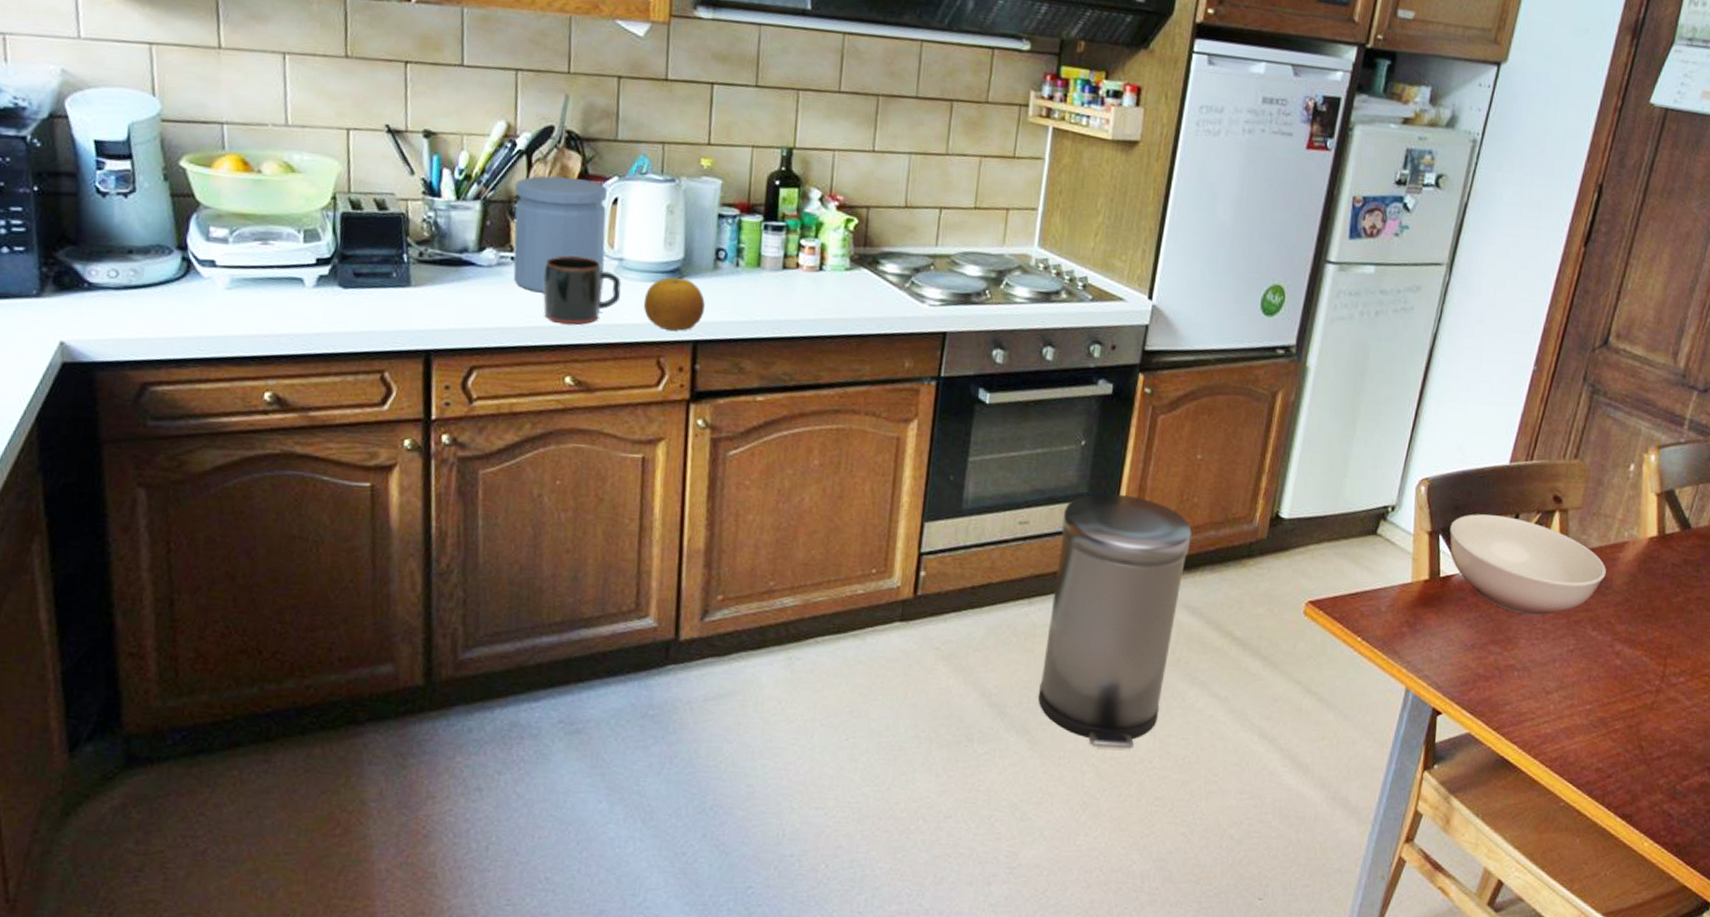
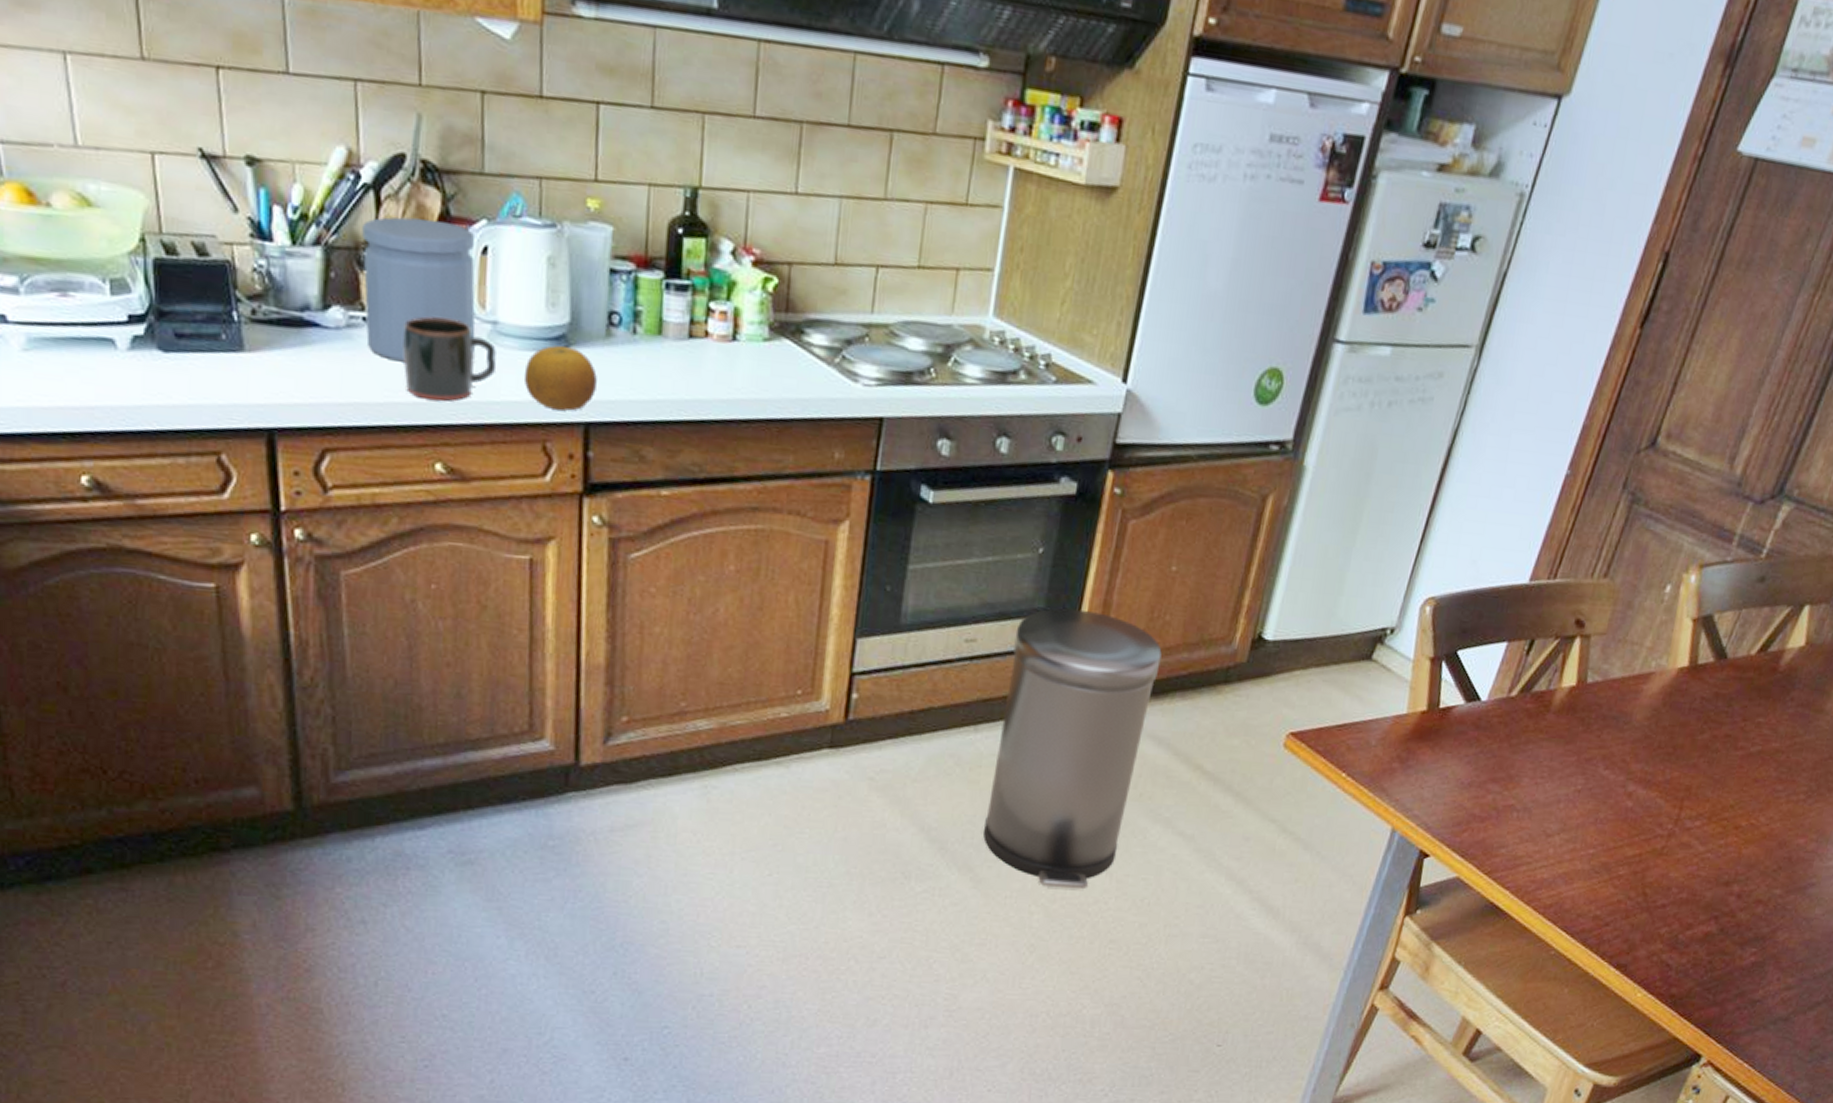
bowl: present [1449,514,1606,616] -> none [1453,638,1627,753]

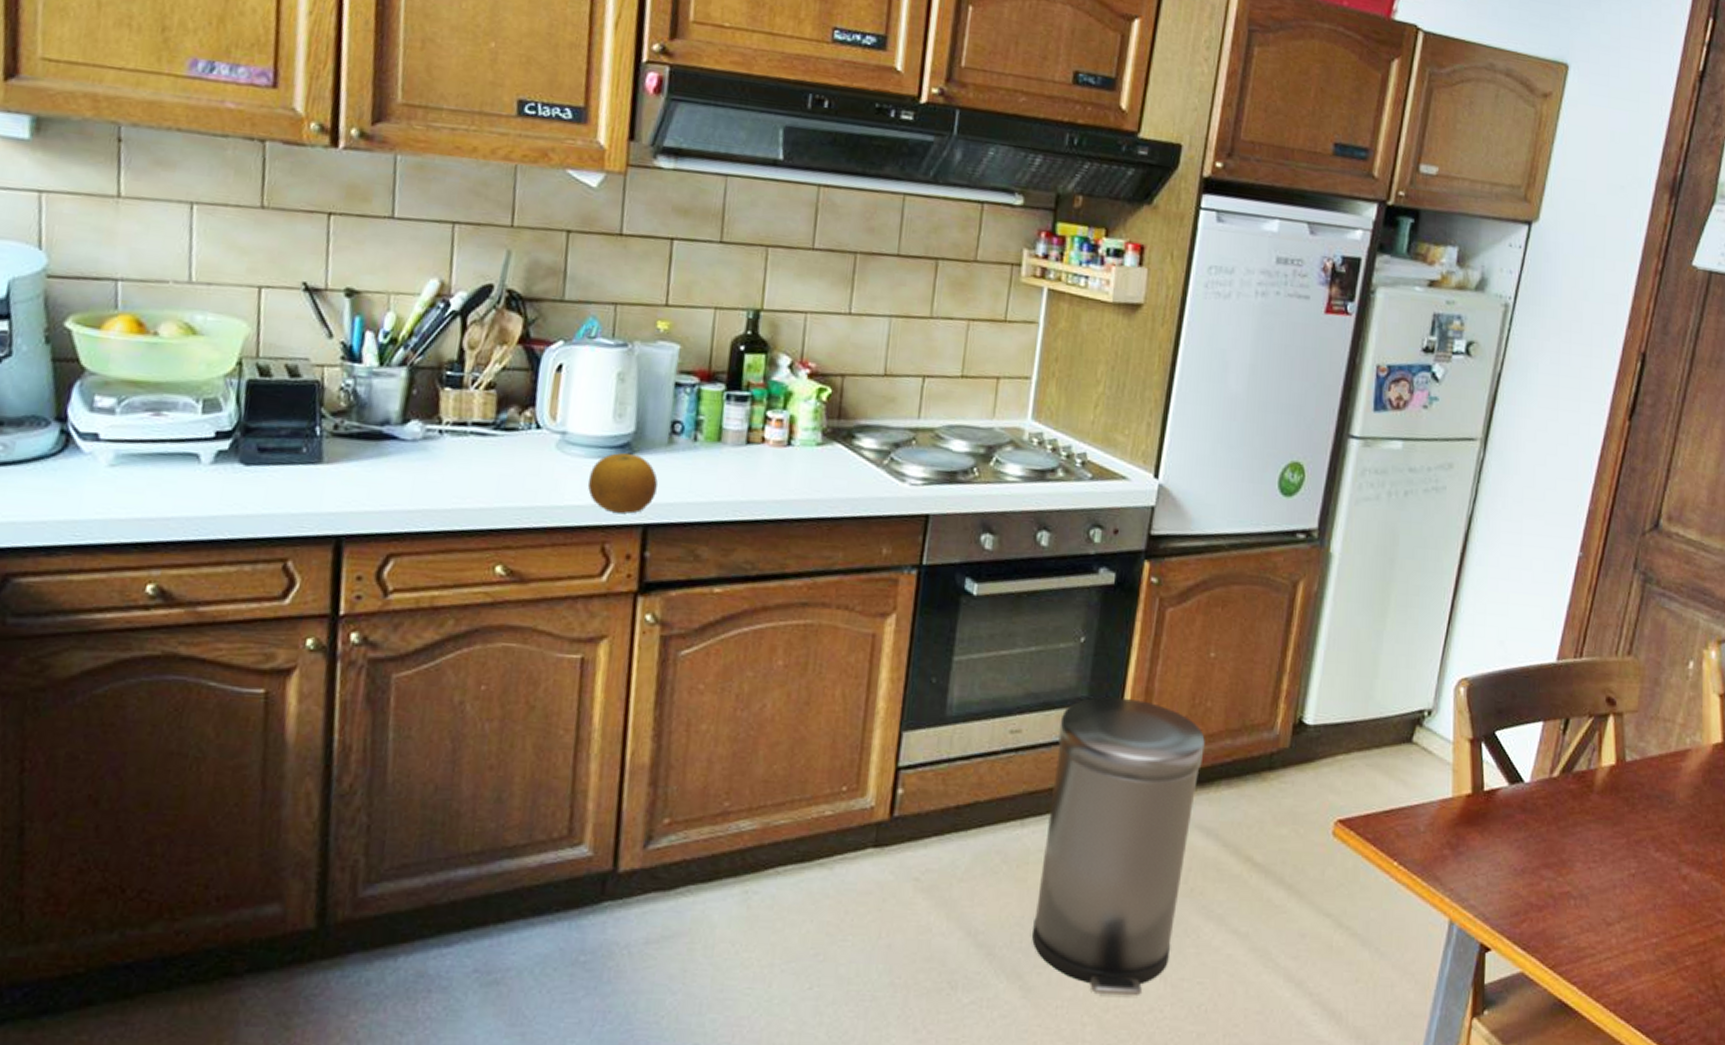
jar: present [362,217,476,362] -> none [441,339,551,471]
mug: present [402,316,496,401] -> none [473,428,564,506]

